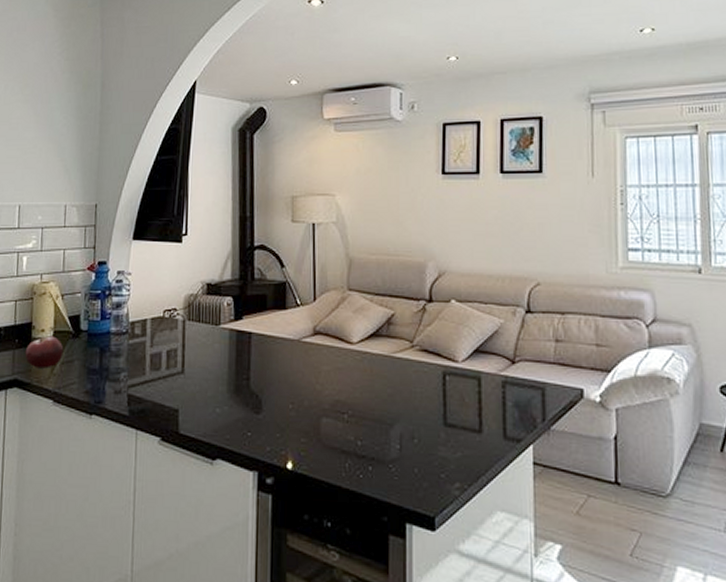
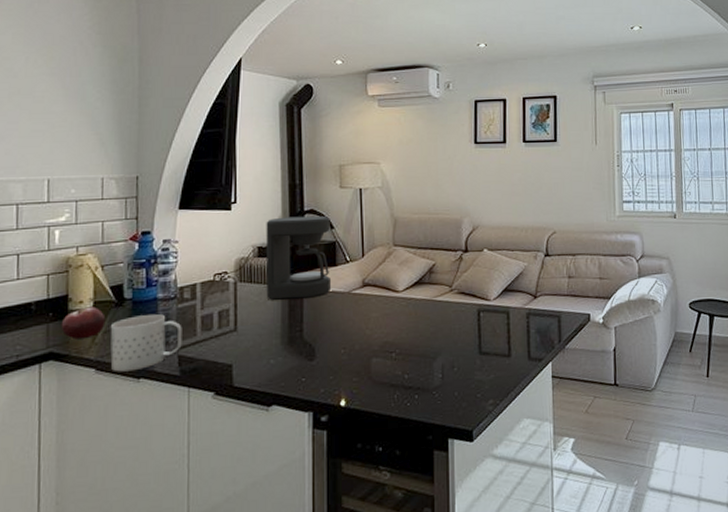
mug: none [66,349,132,406] -> present [110,314,182,372]
coffee maker: none [214,252,281,345] -> present [265,215,332,301]

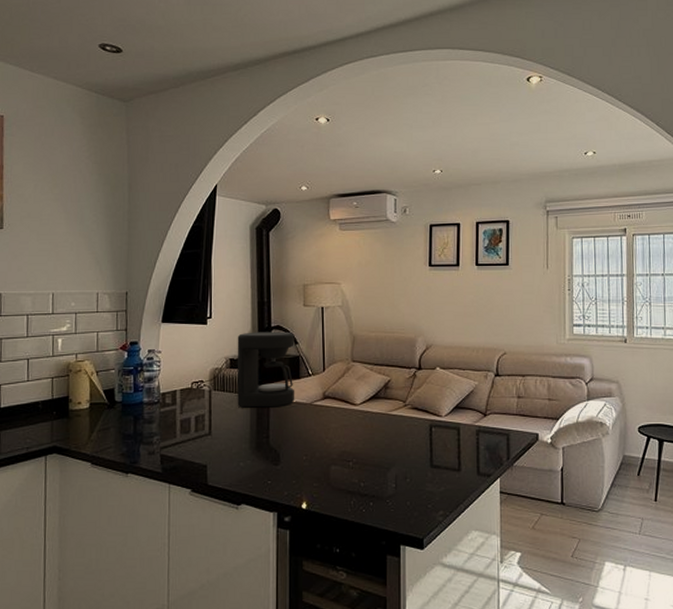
fruit: present [61,306,106,340] -> none [62,407,100,436]
mug: present [110,314,182,372] -> none [103,417,164,467]

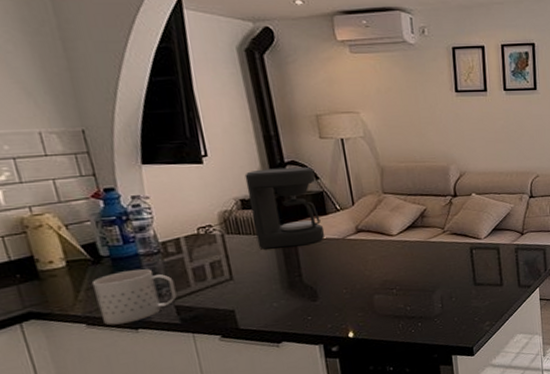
mug: none [103,417,164,467] -> present [91,269,177,325]

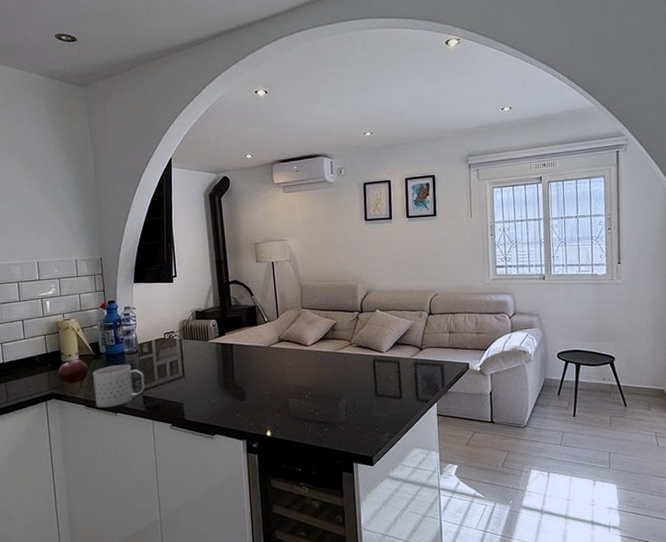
fruit: none [33,265,86,299] -> present [57,359,89,384]
coffee maker: present [244,166,326,250] -> none [200,285,255,354]

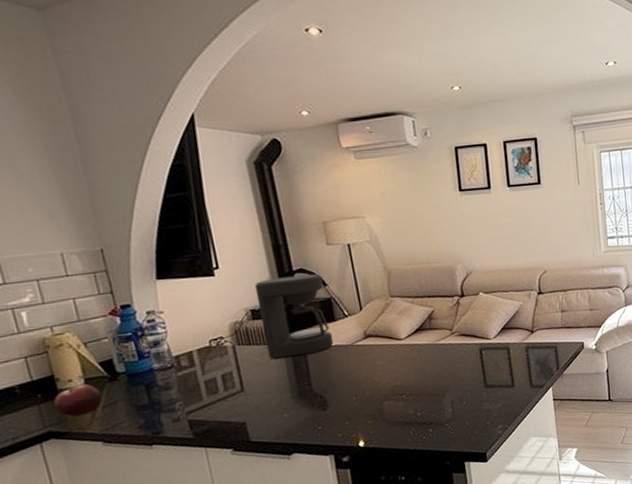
mug: present [92,365,145,408] -> none [108,384,190,442]
coffee maker: none [200,285,255,354] -> present [254,274,334,360]

